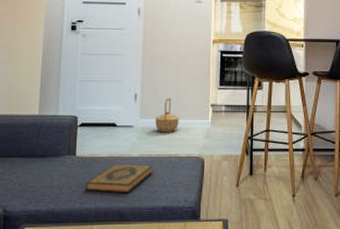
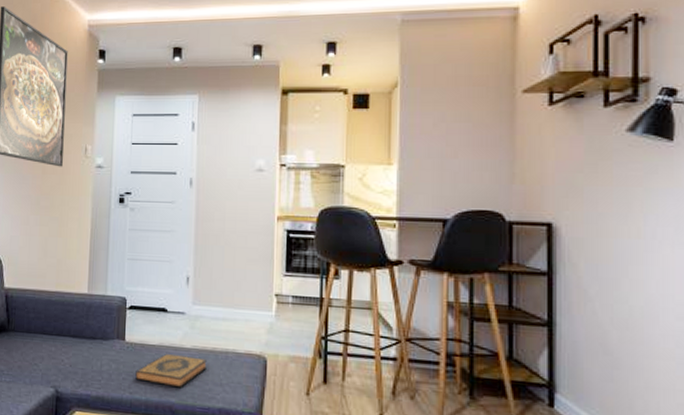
basket: present [155,97,179,133] -> none [210,282,237,324]

